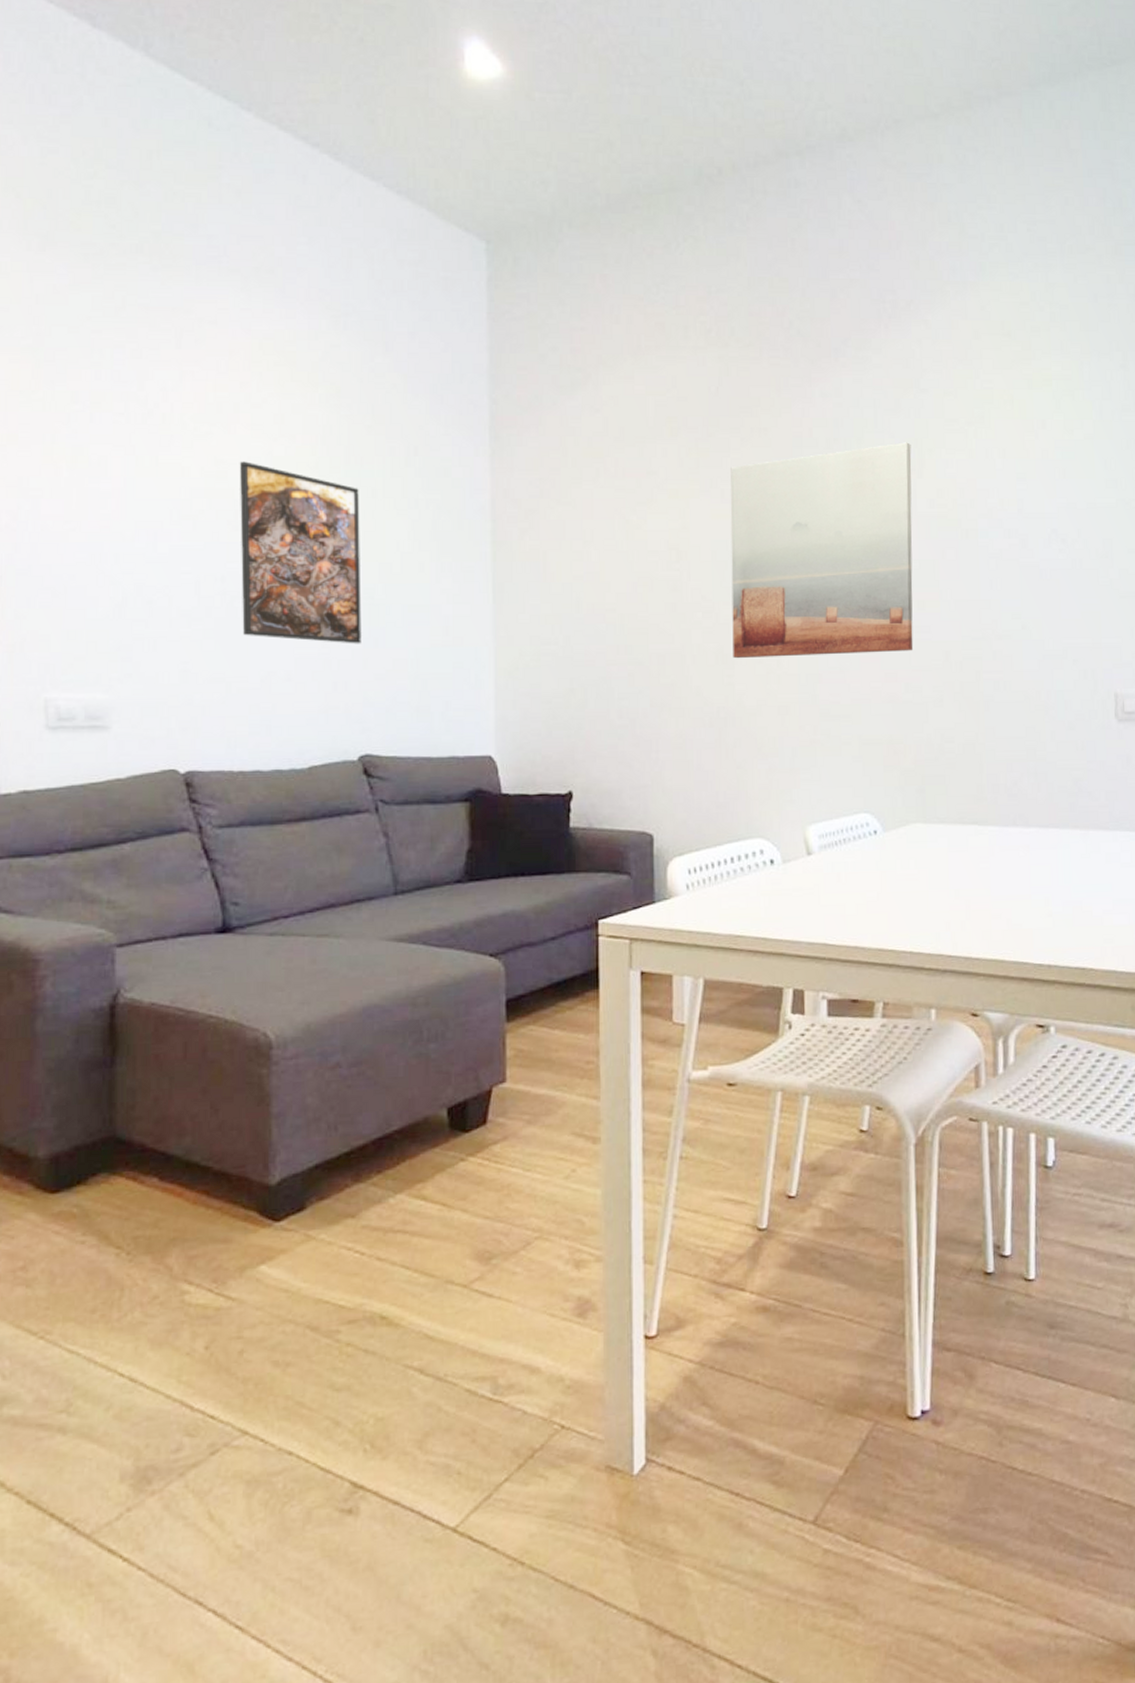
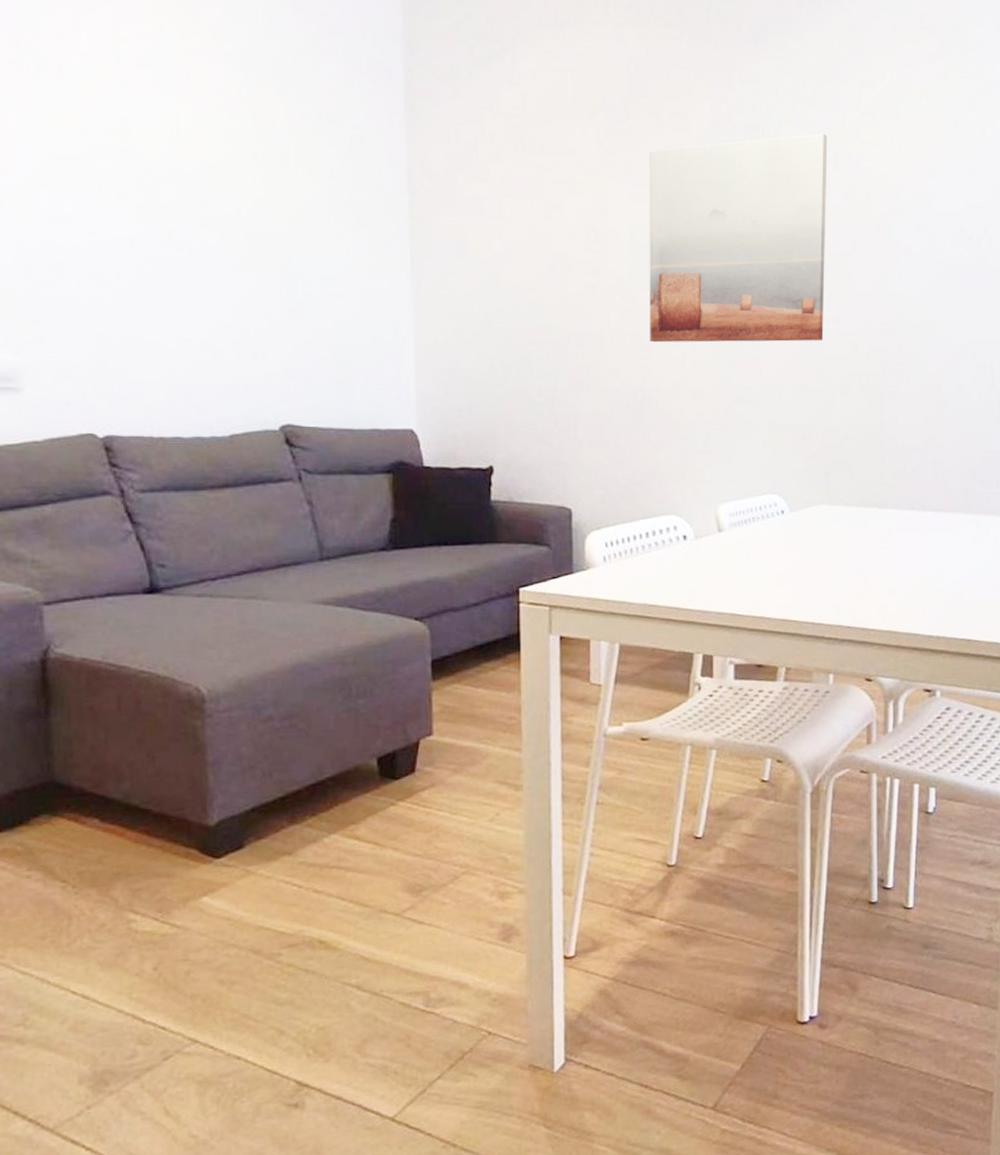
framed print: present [239,461,362,644] -> none [143,120,279,315]

